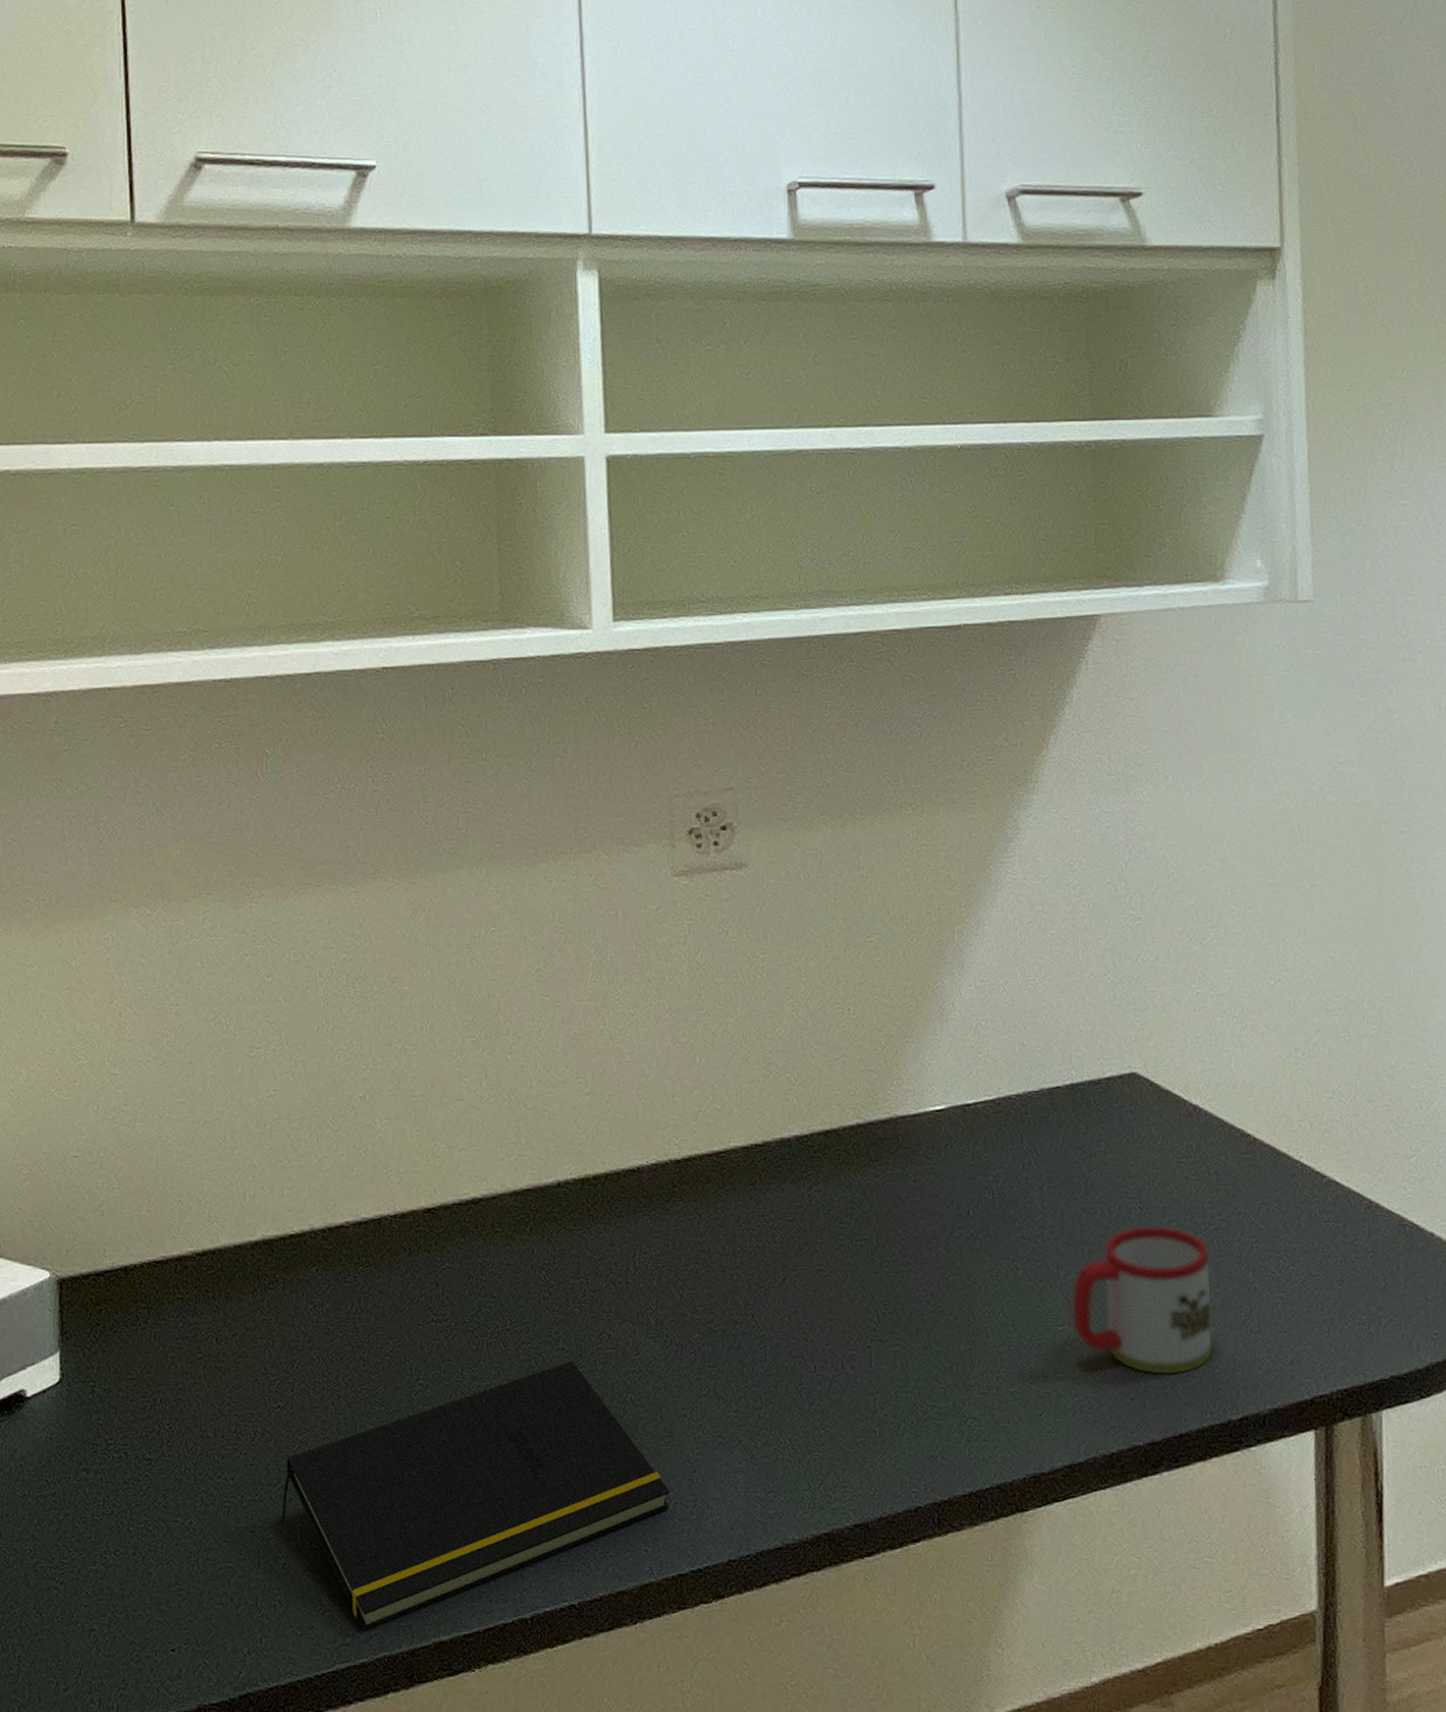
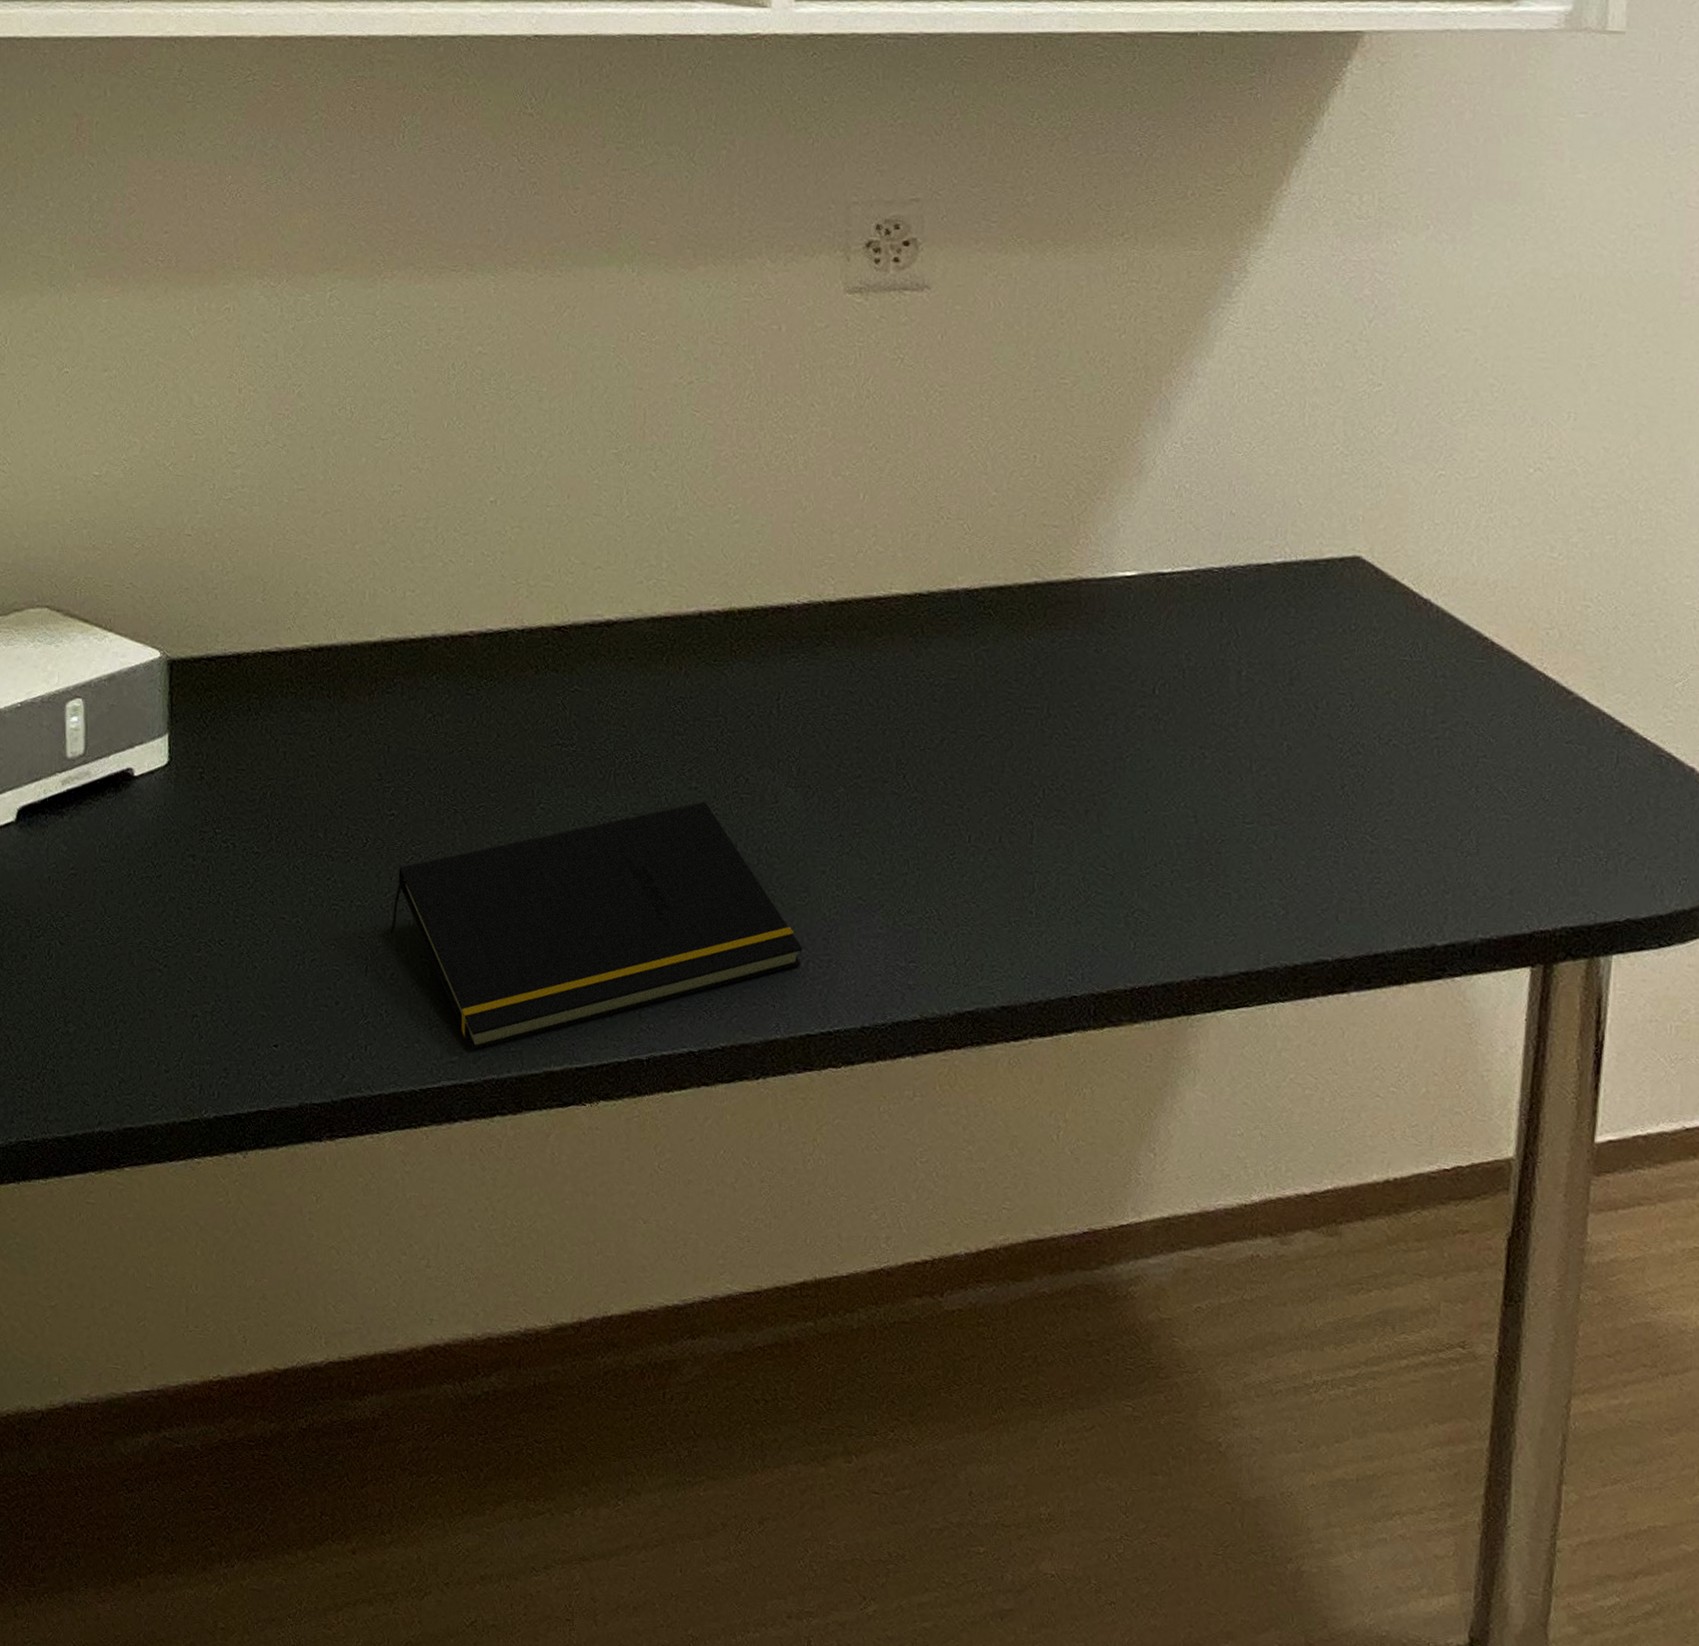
mug: present [1071,1226,1214,1376] -> none [1261,725,1428,891]

